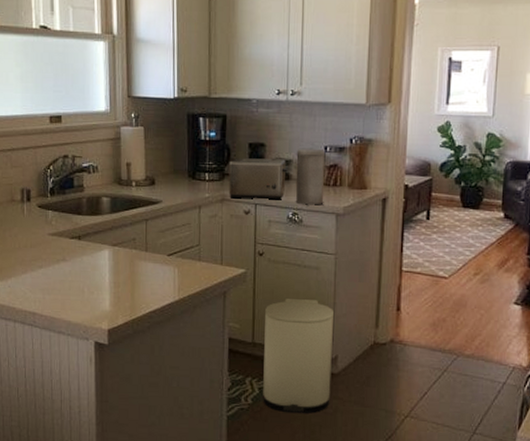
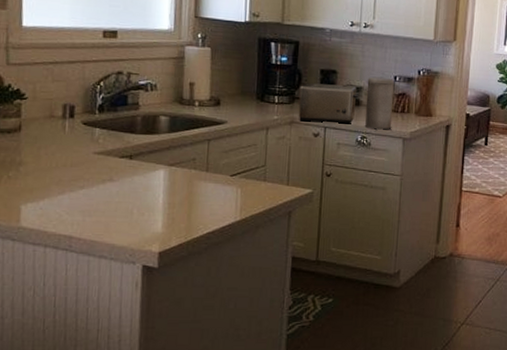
pedal bin: present [263,297,333,414] -> none [325,216,398,328]

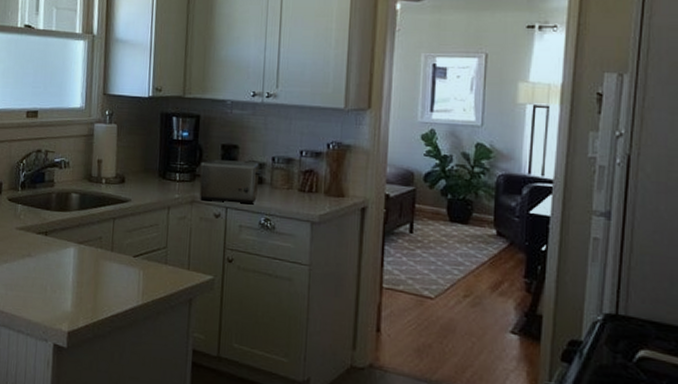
canister: present [364,76,395,130] -> none [268,151,301,212]

